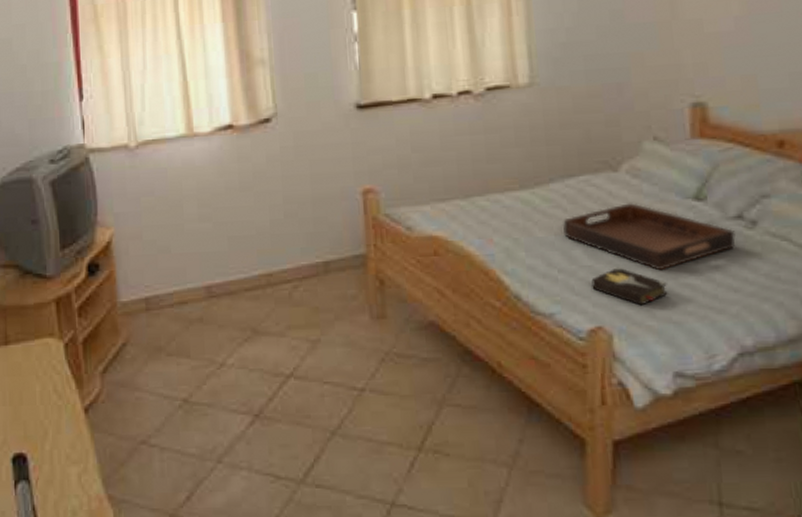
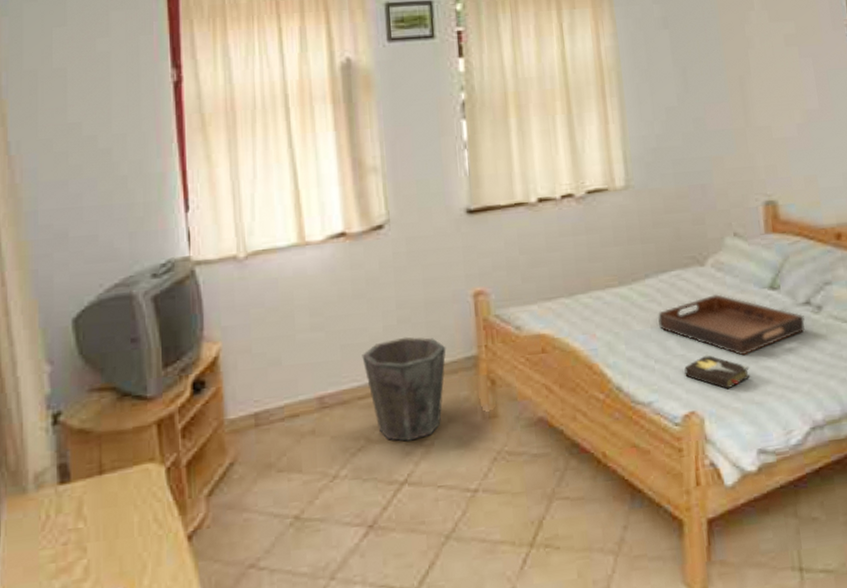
waste bin: none [248,231,334,335] -> present [361,336,446,441]

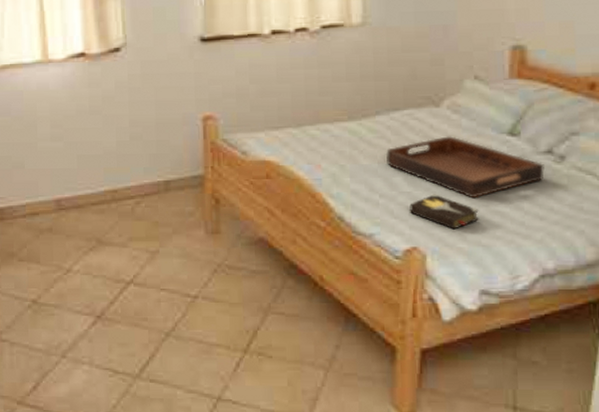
waste bin: present [361,336,446,441] -> none [96,152,174,246]

